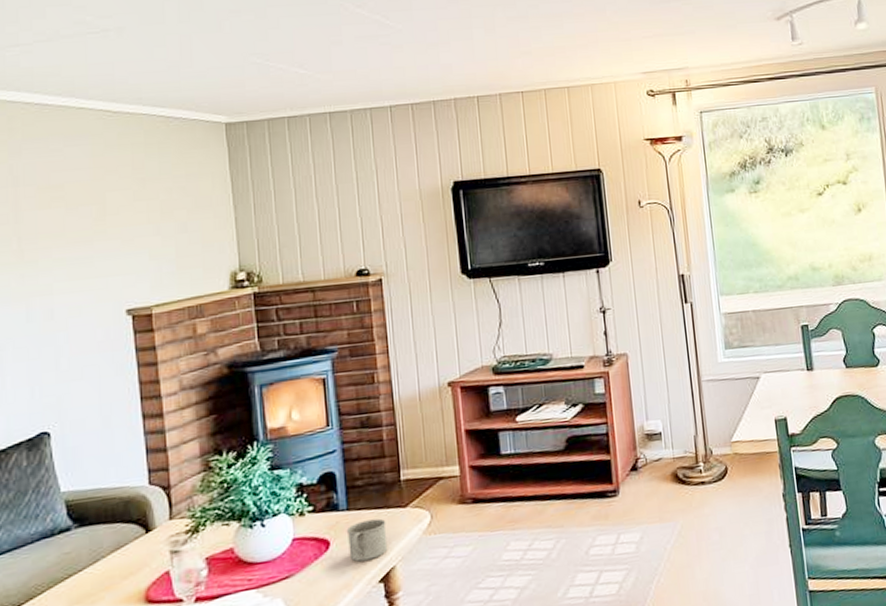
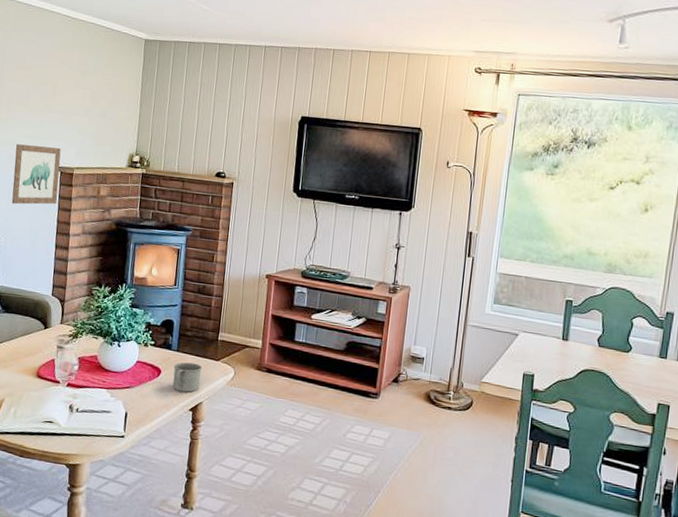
wall art: none [55,285,134,375] -> present [11,144,61,205]

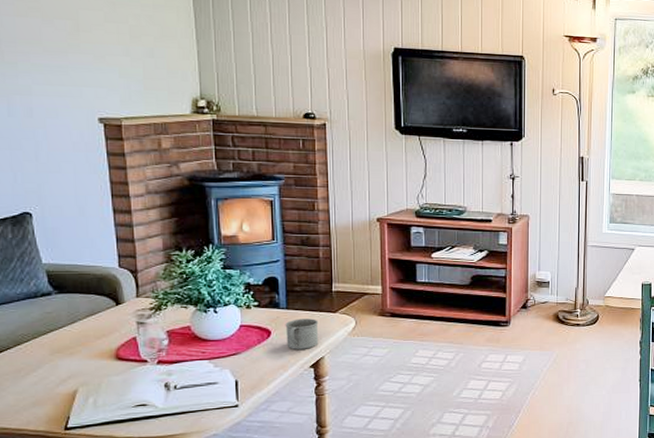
wall art: present [11,144,61,205] -> none [34,93,105,166]

